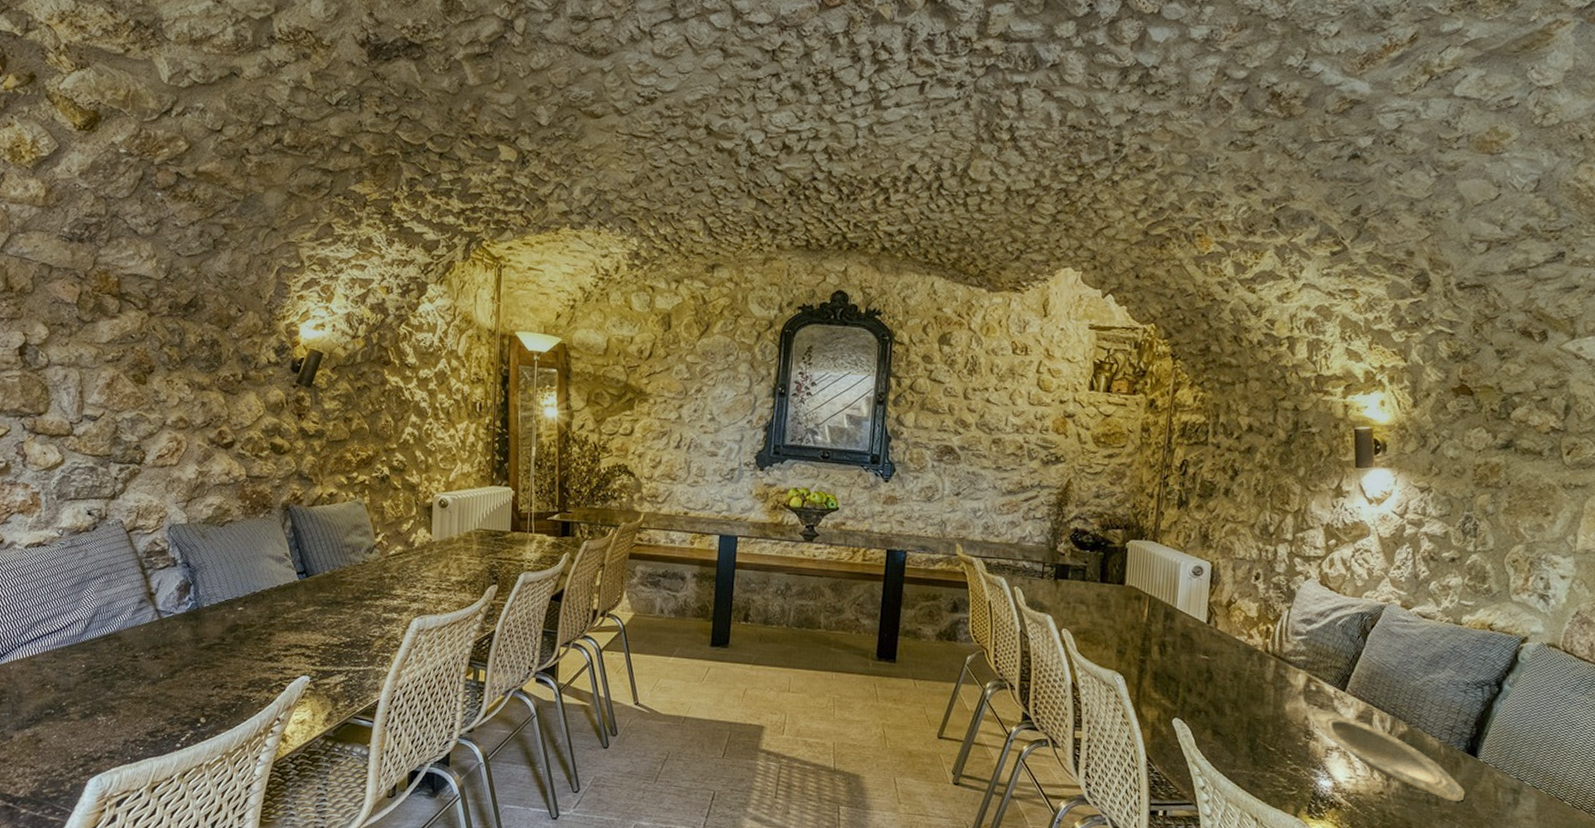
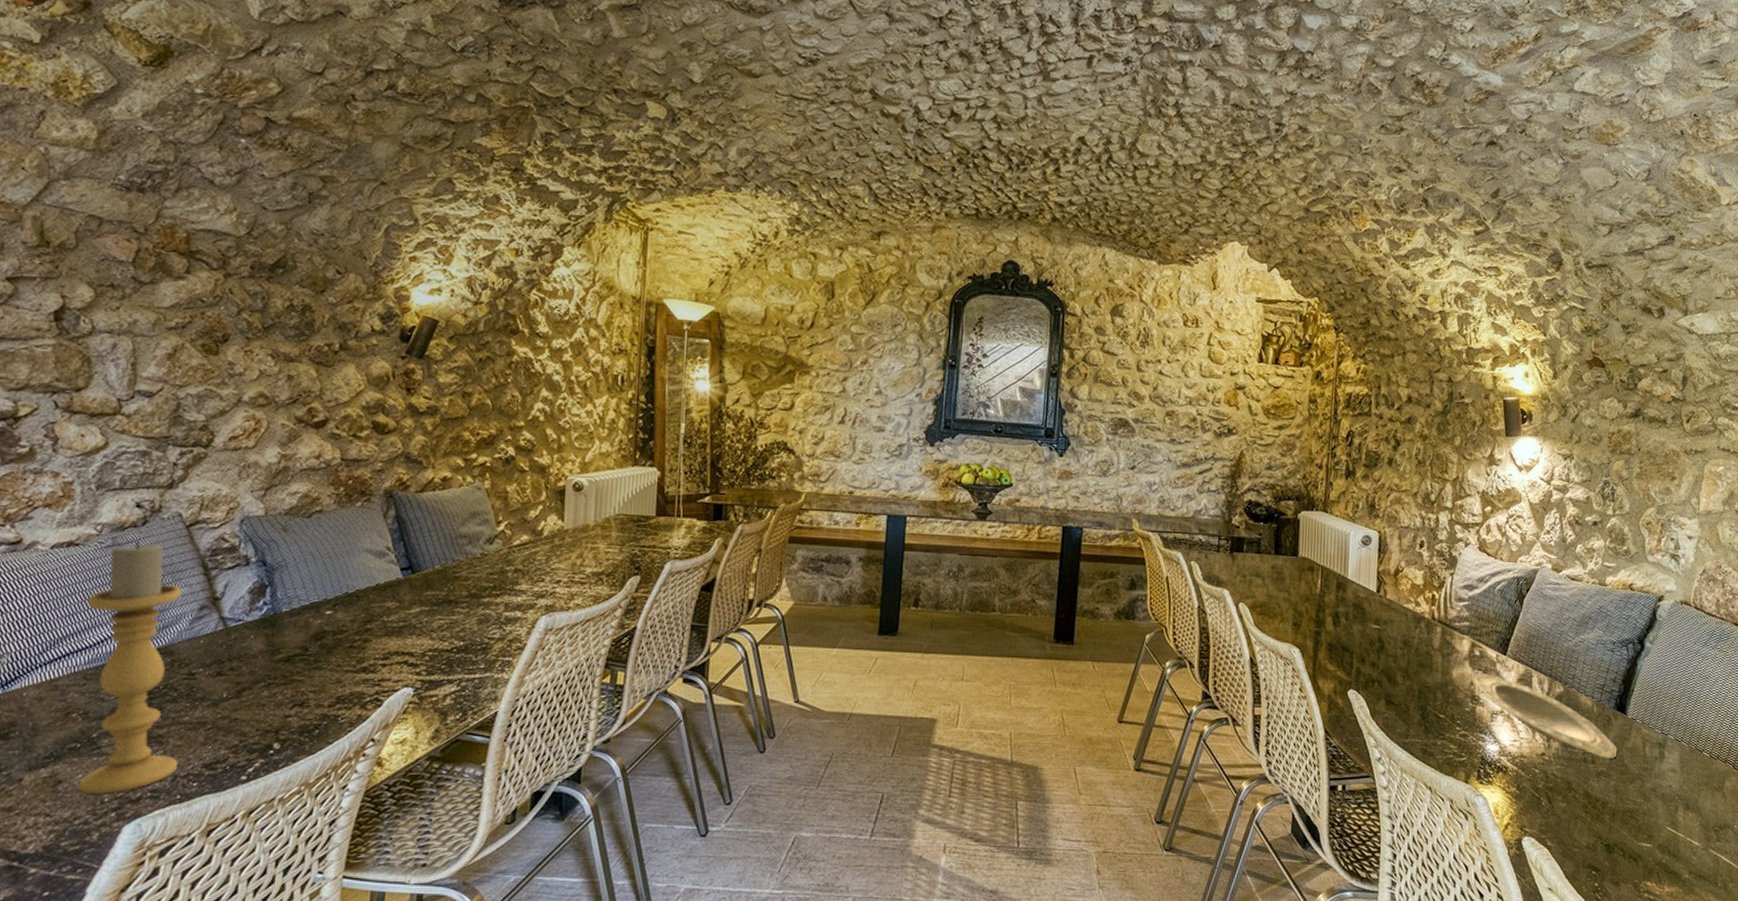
candle holder: none [54,543,127,753] -> present [78,540,181,794]

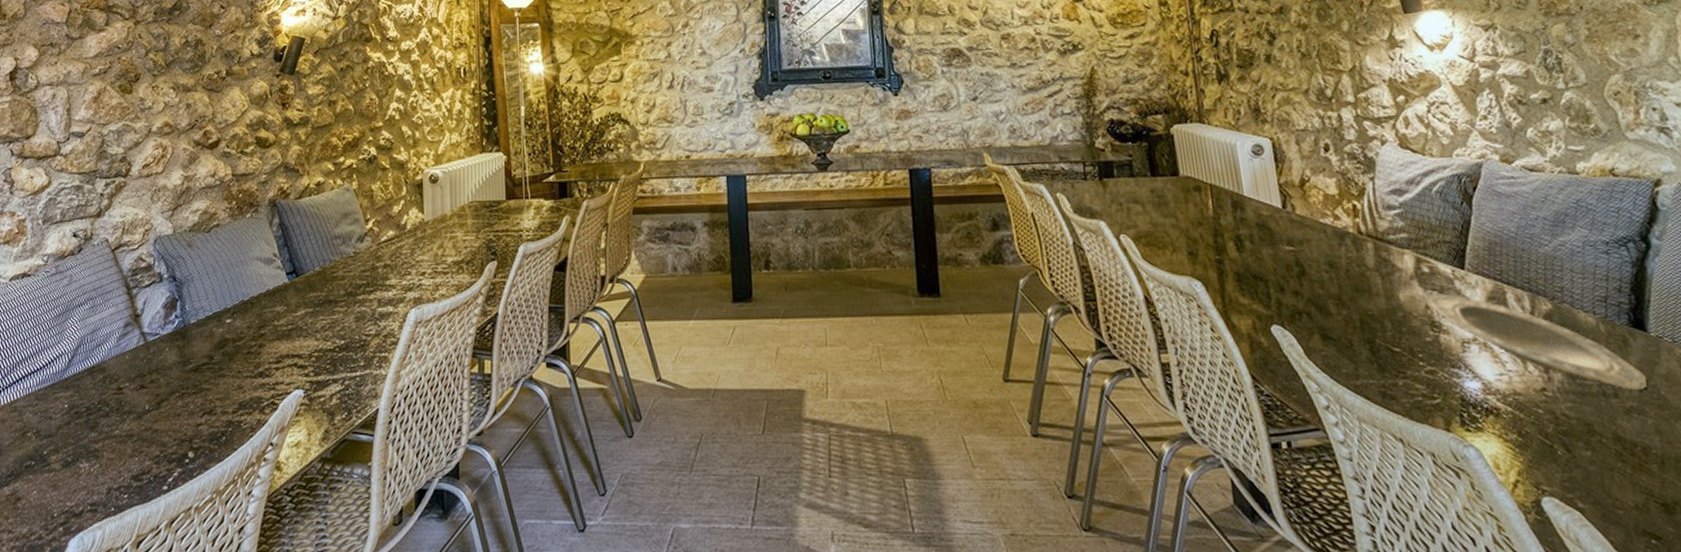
candle holder: present [78,540,181,794] -> none [33,267,111,510]

